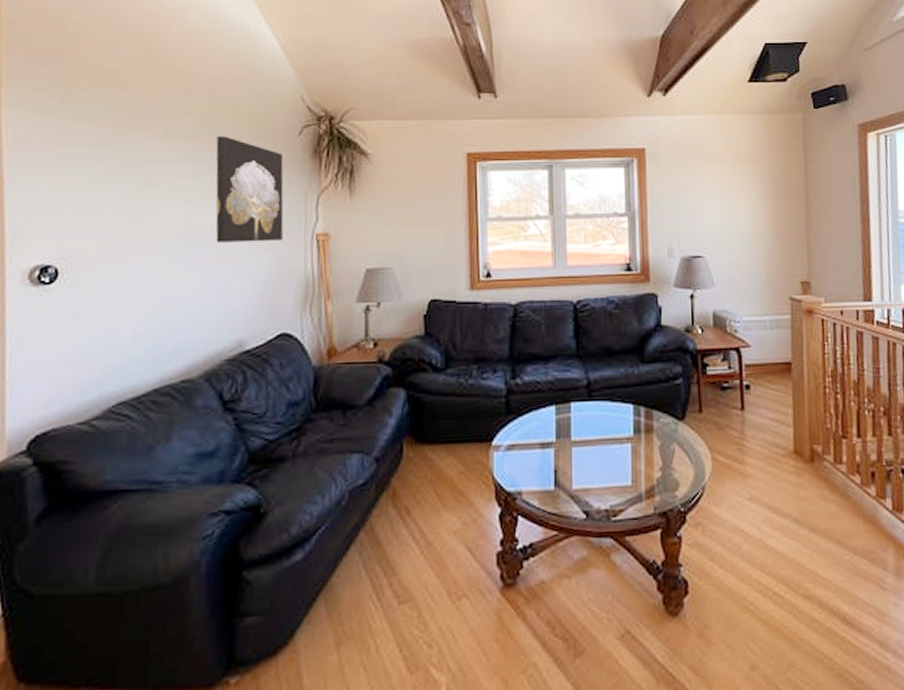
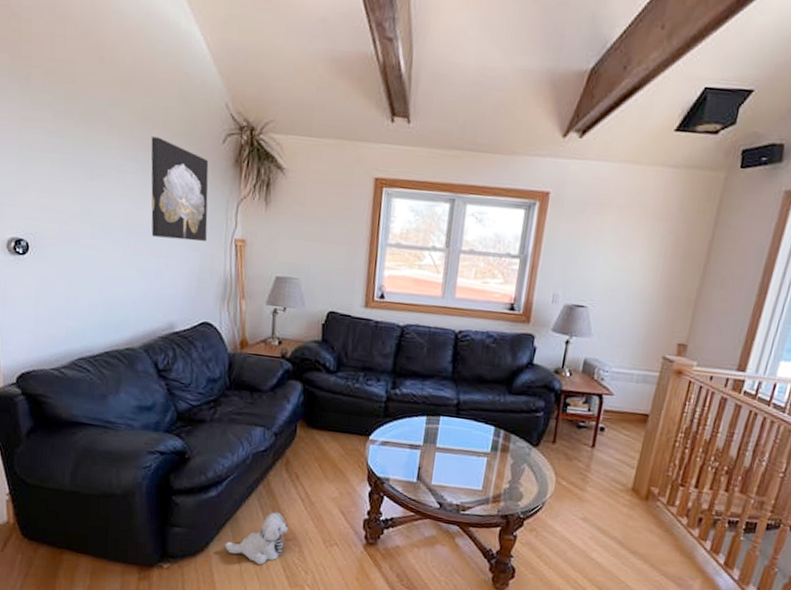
plush toy: none [317,566,401,648] -> present [225,512,288,565]

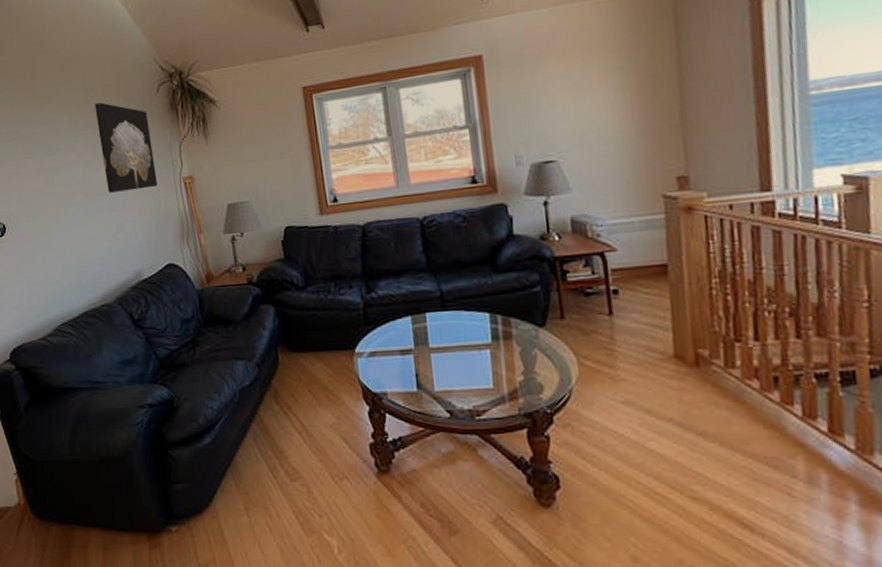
plush toy: present [225,512,288,565] -> none [229,451,291,513]

